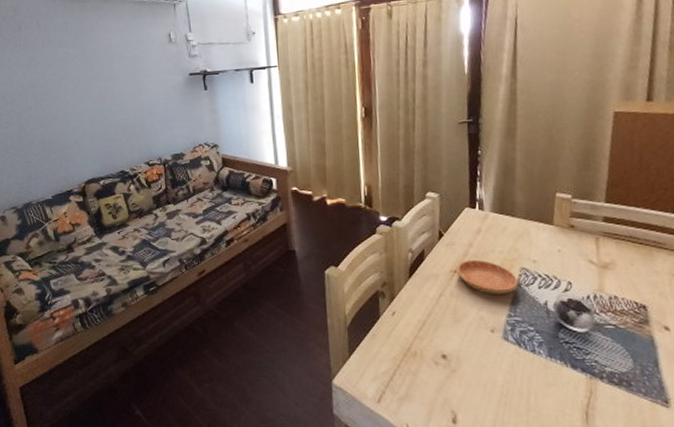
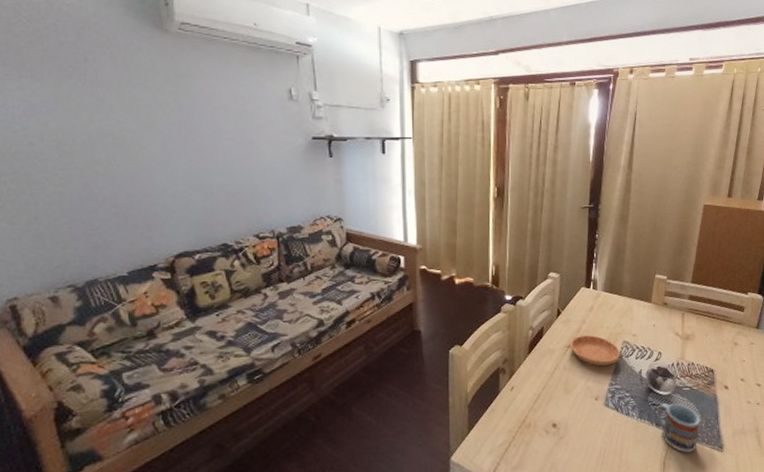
cup: none [572,342,633,404] -> present [658,403,700,453]

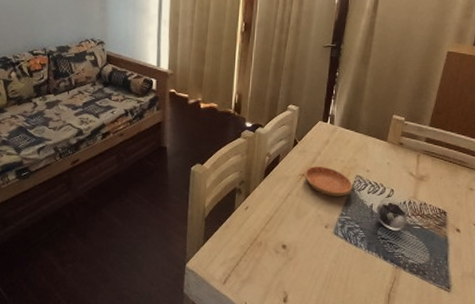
cup: present [658,403,700,453] -> none [386,239,429,289]

